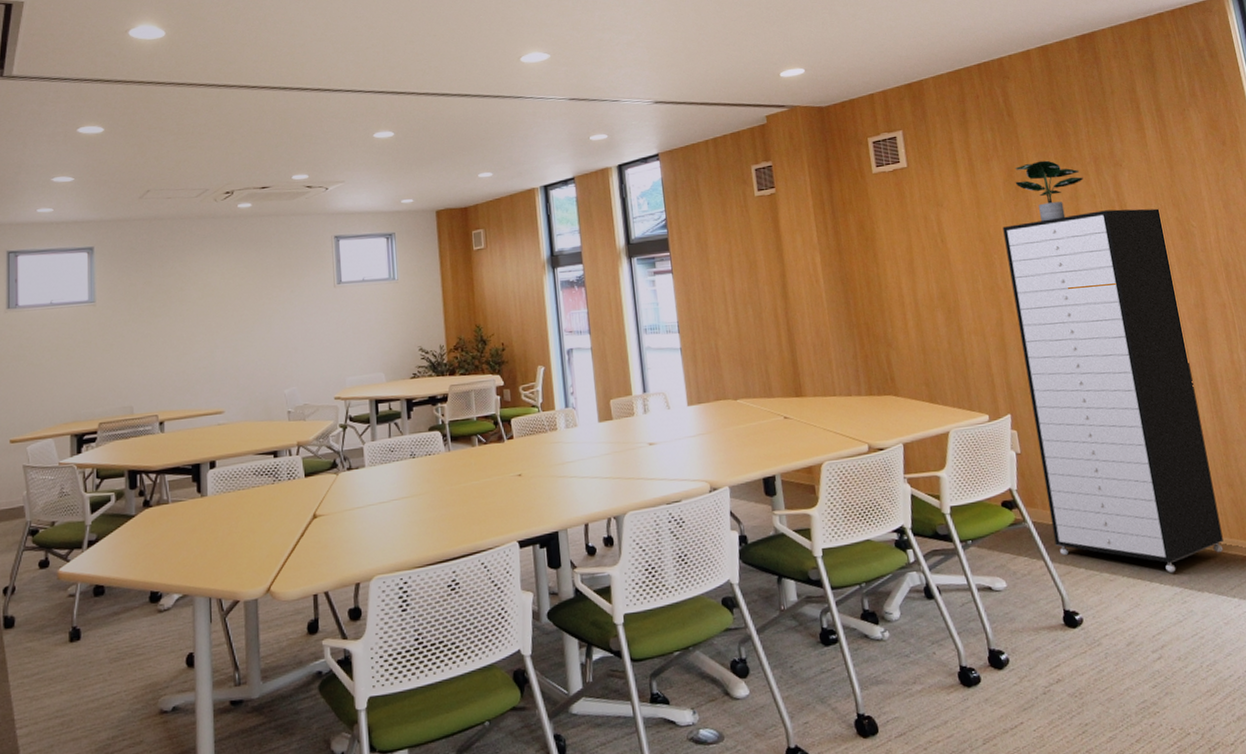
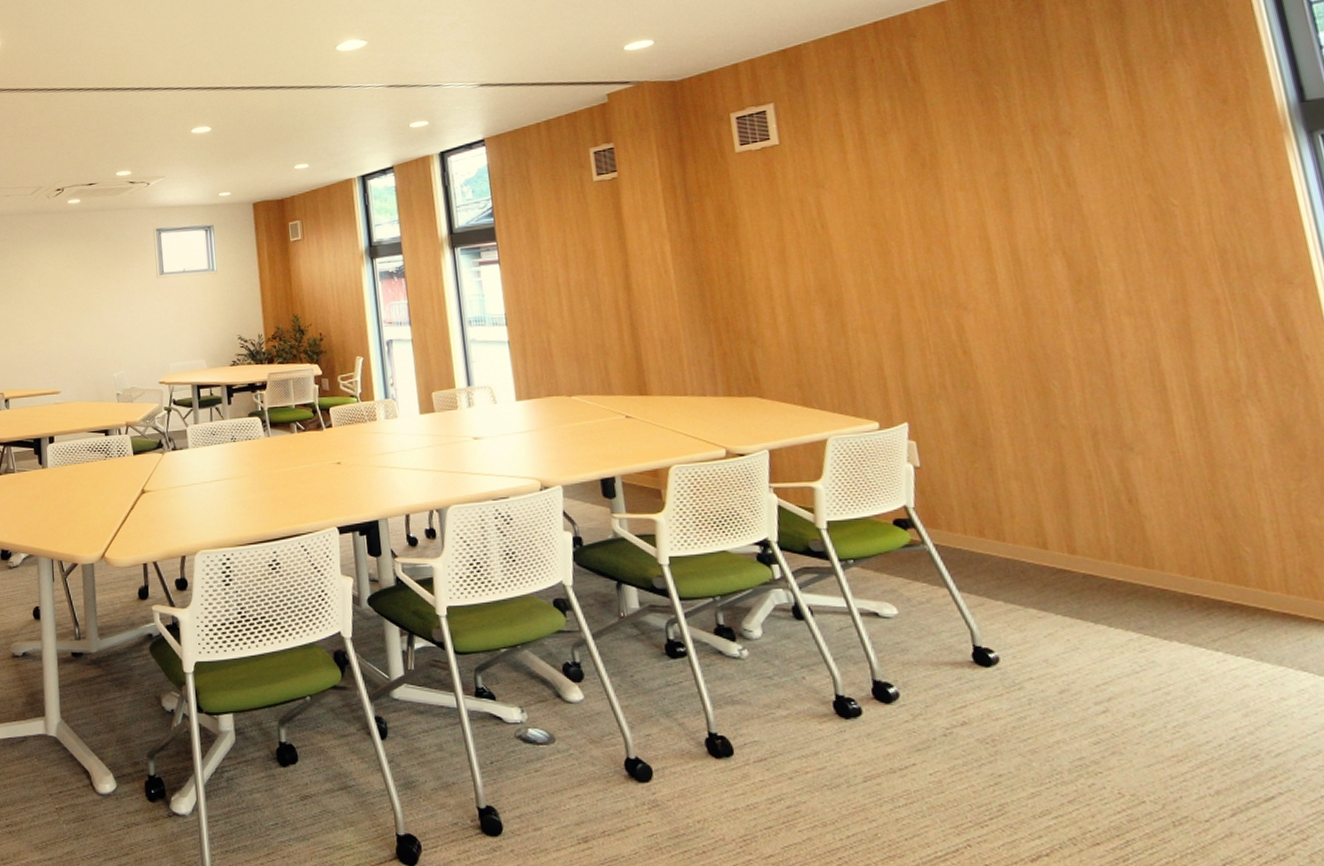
storage cabinet: present [1002,208,1223,573] -> none [902,184,1204,616]
potted plant: present [1015,160,1084,222] -> none [920,131,1016,203]

